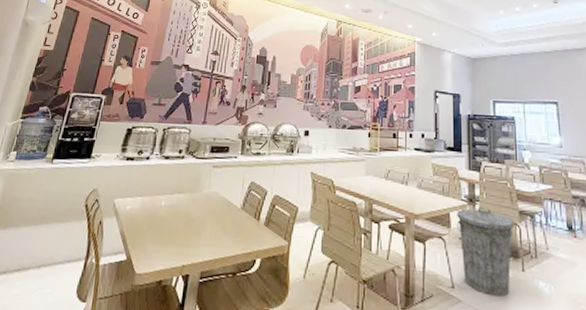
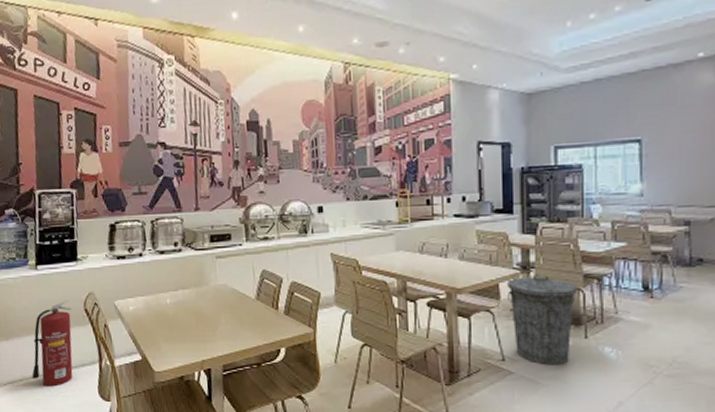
fire extinguisher: none [16,194,74,282] -> present [32,300,73,387]

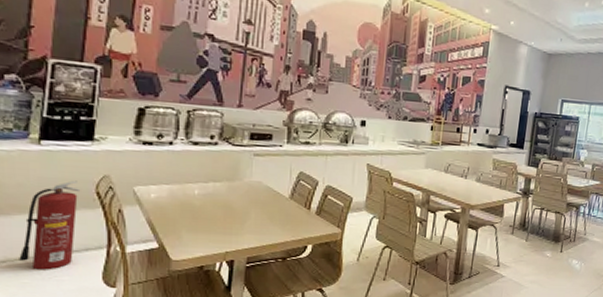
trash can: present [508,273,578,365] -> none [509,199,561,272]

